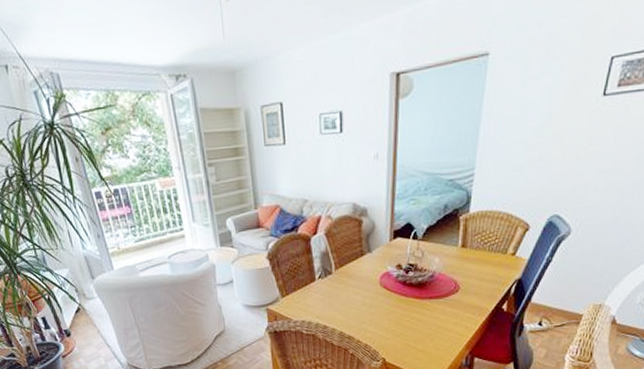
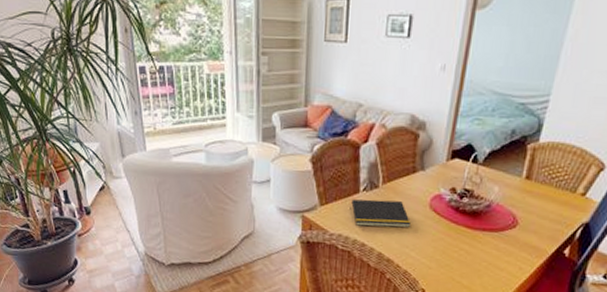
notepad: none [308,283,365,311] -> present [349,199,410,228]

